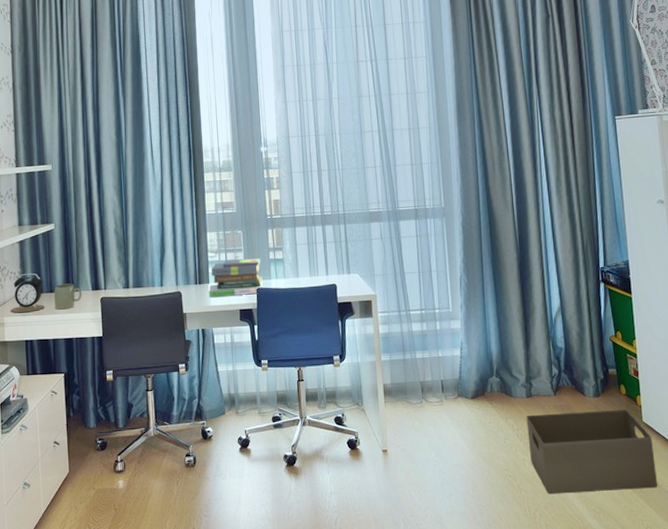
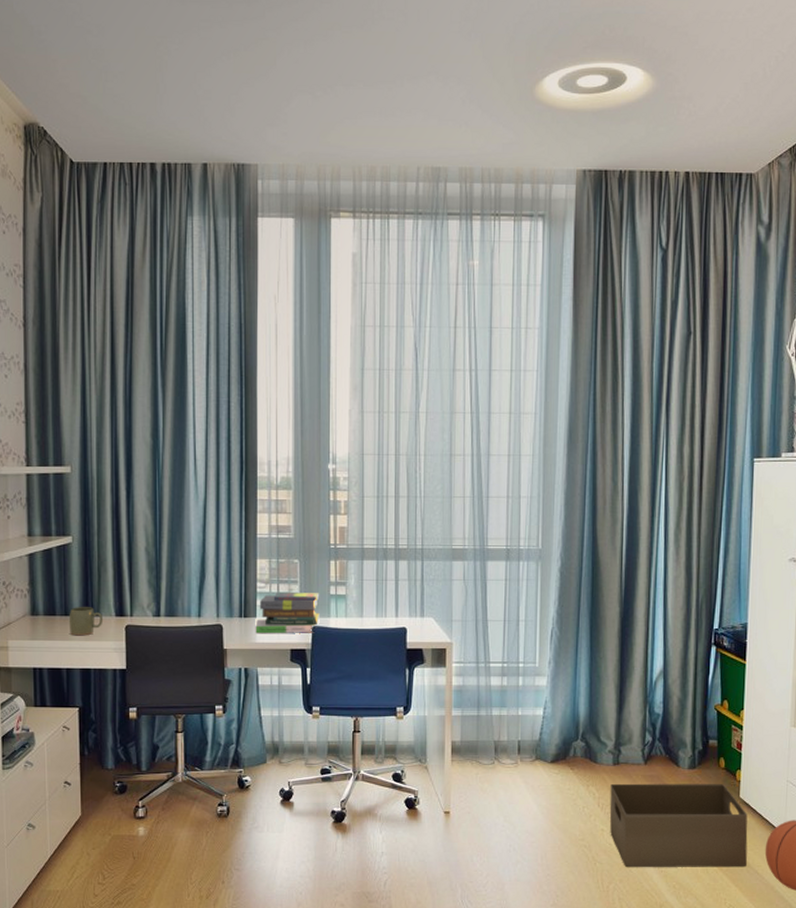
alarm clock: present [11,273,44,313] -> none [17,591,57,637]

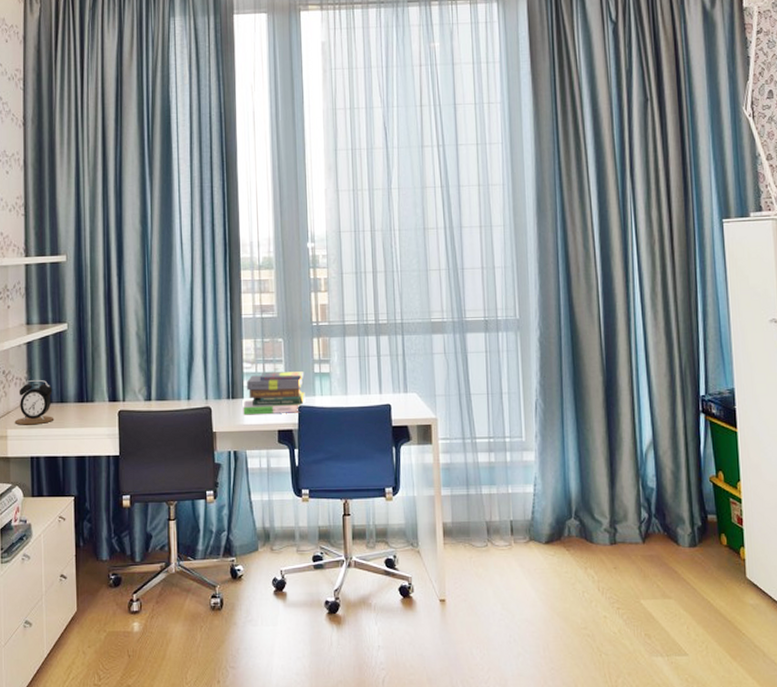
alarm clock: none [17,591,57,637] -> present [15,379,53,425]
mug: present [68,607,104,636] -> none [64,393,97,423]
storage basket: present [609,783,748,867] -> none [609,563,762,658]

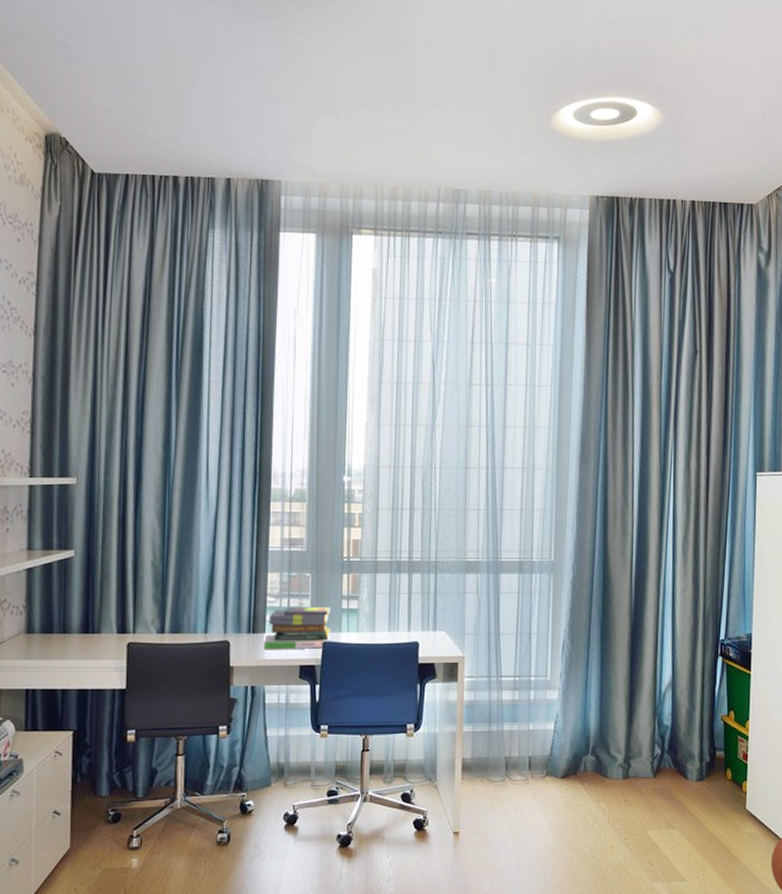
alarm clock: present [15,379,53,425] -> none [10,608,54,656]

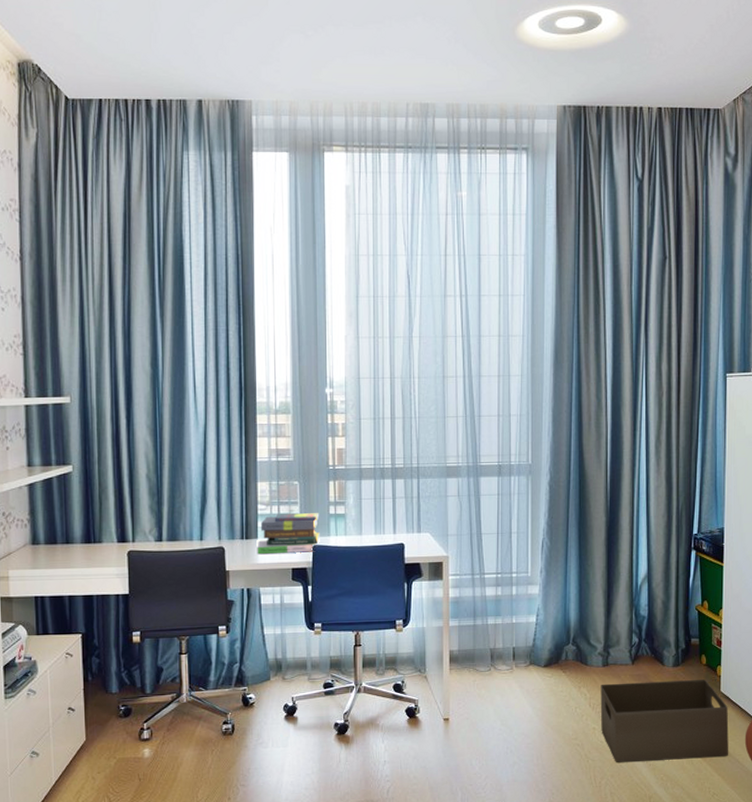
storage basket: none [619,796,754,884] -> present [600,680,729,762]

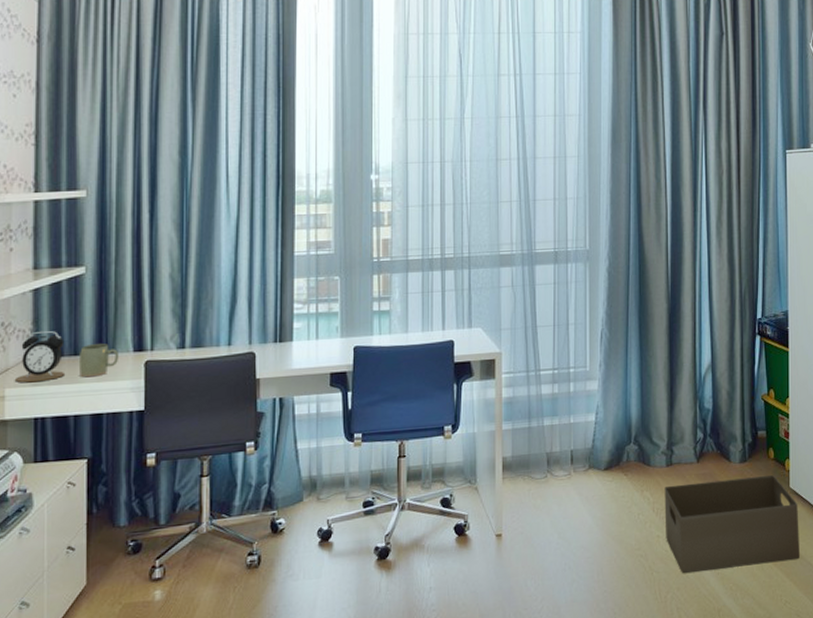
alarm clock: none [17,521,58,566] -> present [16,330,65,383]
mug: none [70,534,105,563] -> present [78,343,120,378]
books: present [257,513,320,555] -> none [291,310,362,359]

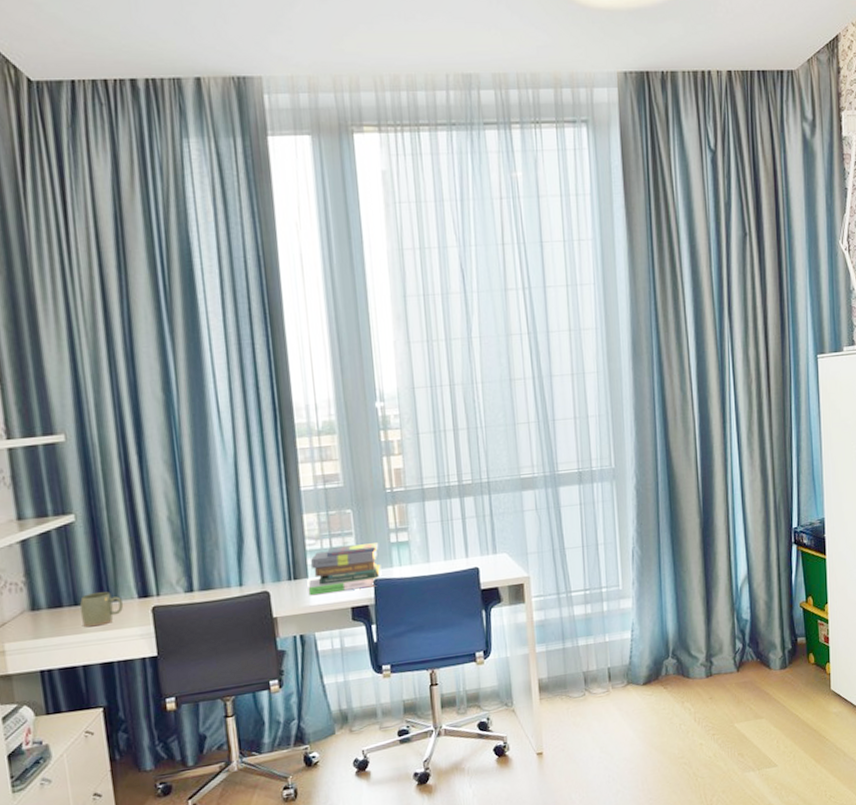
alarm clock: present [16,330,65,383] -> none [14,582,67,637]
books: none [291,310,362,359] -> present [308,543,382,596]
storage basket: present [664,475,800,573] -> none [705,679,843,777]

